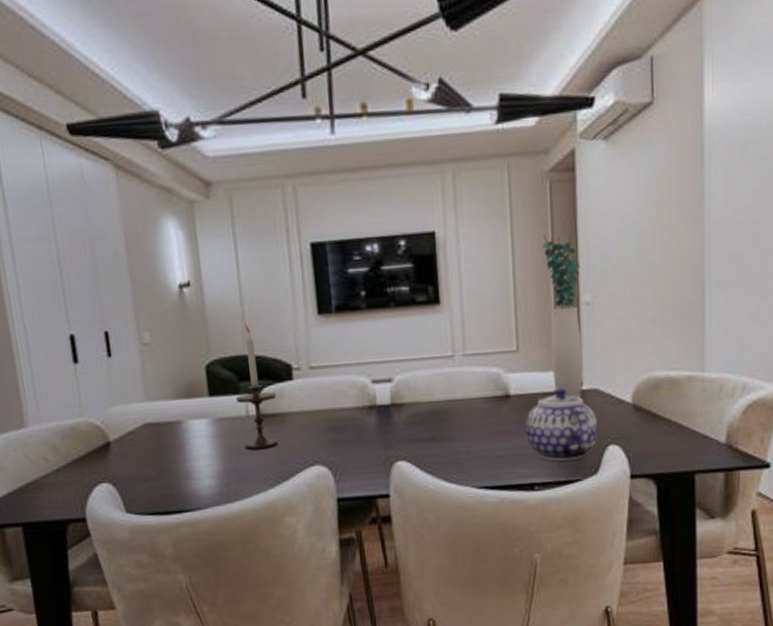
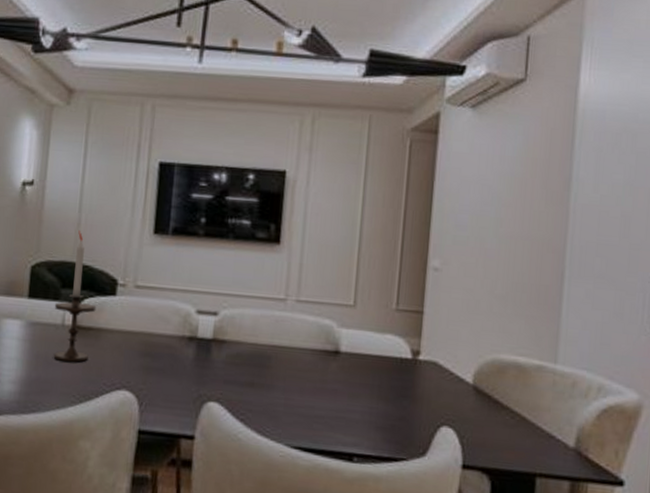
teapot: present [525,387,598,462] -> none [351,352,433,436]
vase: present [541,234,583,399] -> none [388,191,433,369]

